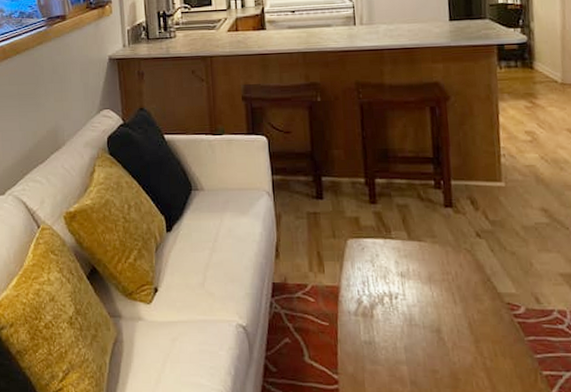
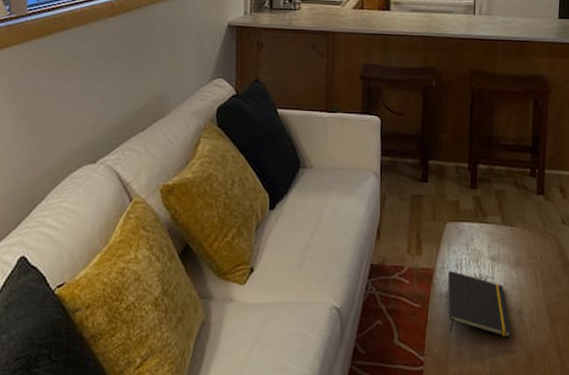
notepad: none [355,287,431,357] -> present [448,270,511,338]

